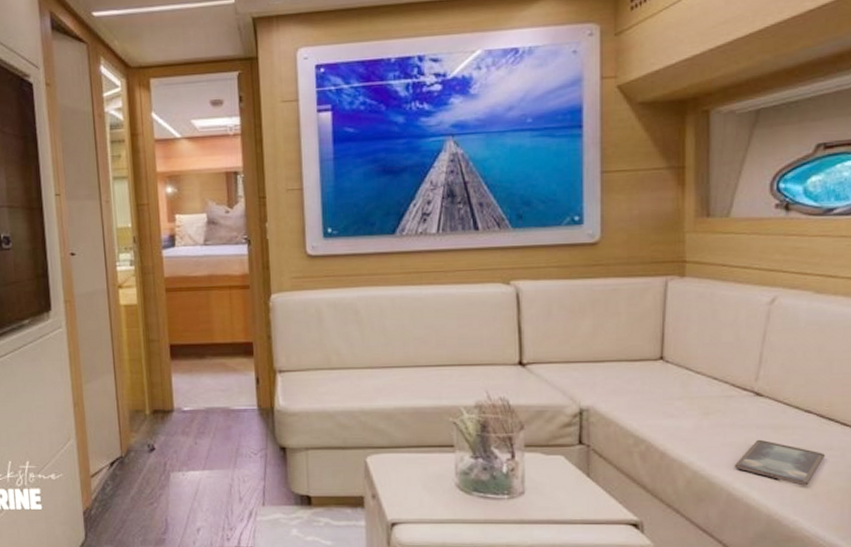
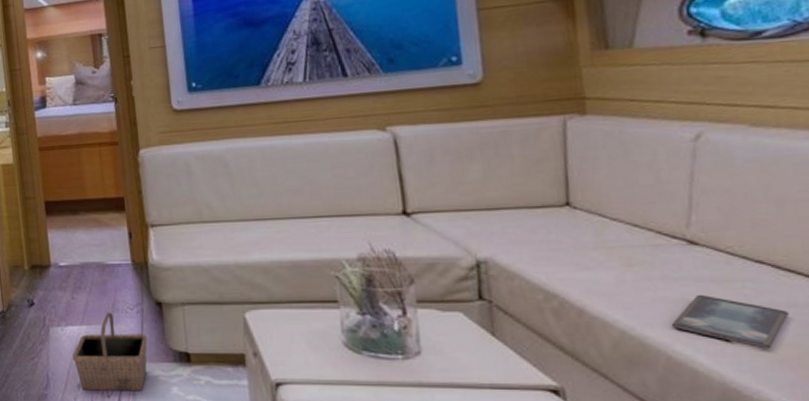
basket: none [193,457,270,534] -> present [72,312,147,392]

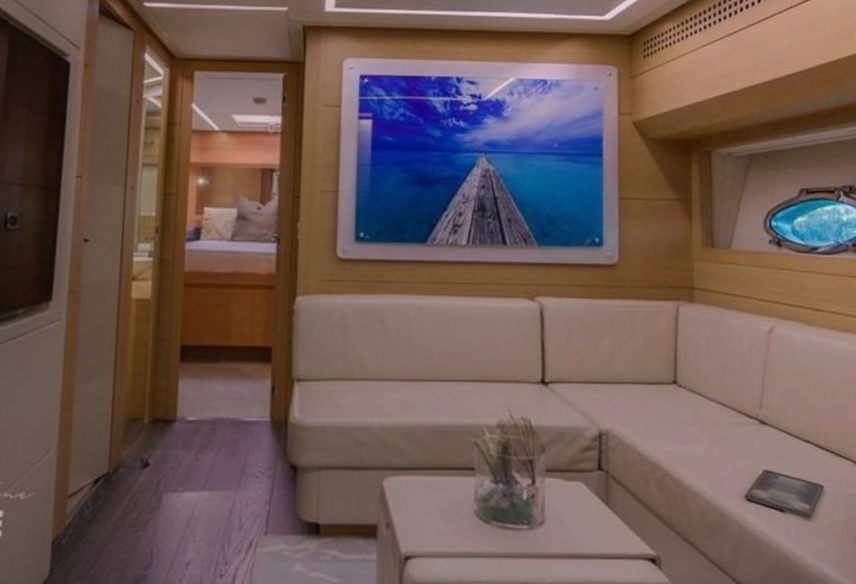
basket: present [72,312,147,392] -> none [185,476,275,570]

